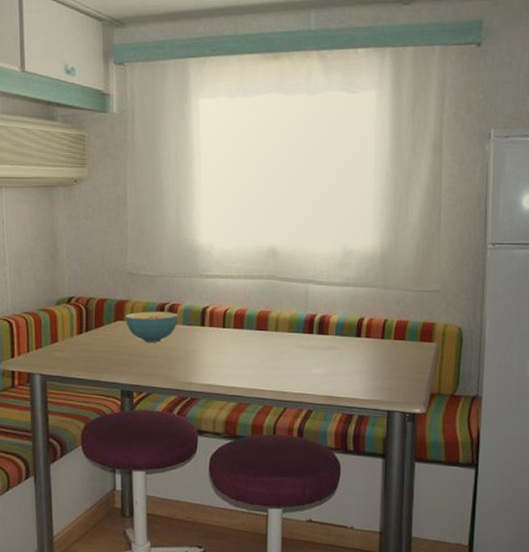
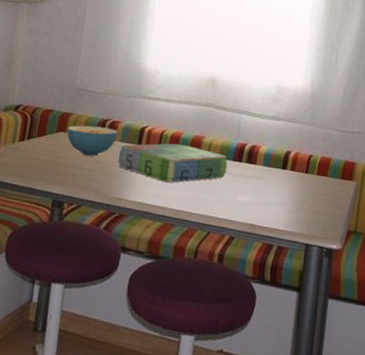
board game: none [183,321,298,363] -> present [118,143,228,183]

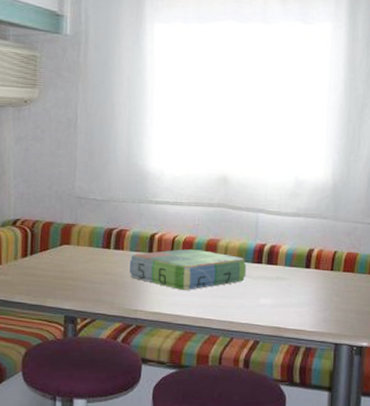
cereal bowl: present [67,125,118,156] -> none [71,236,126,268]

